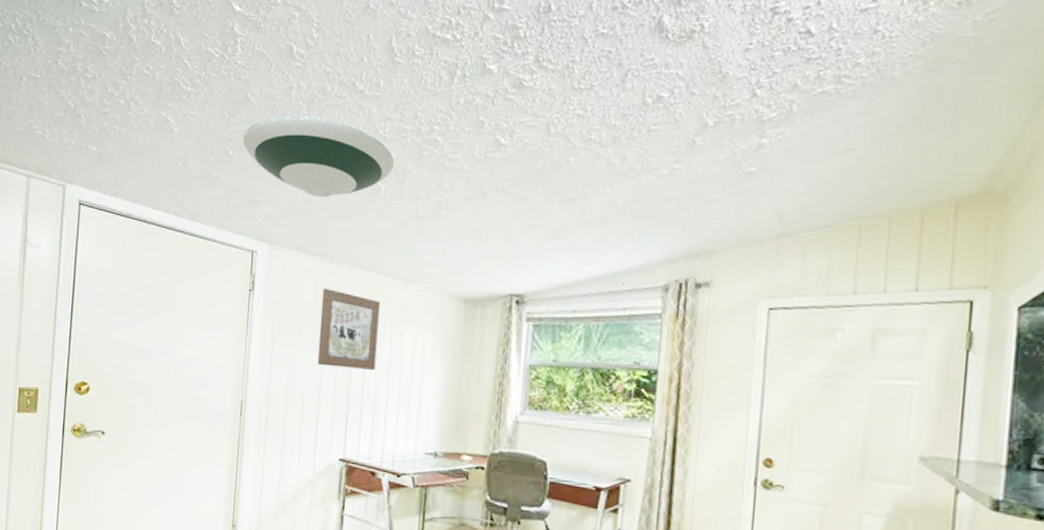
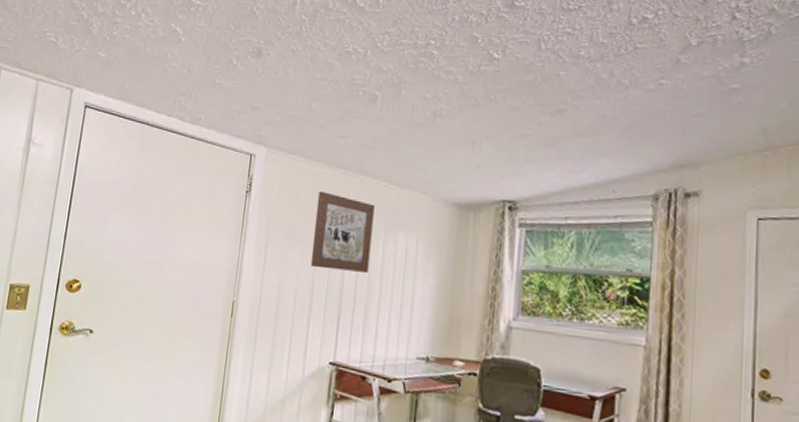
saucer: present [242,115,395,198] -> none [246,28,392,105]

